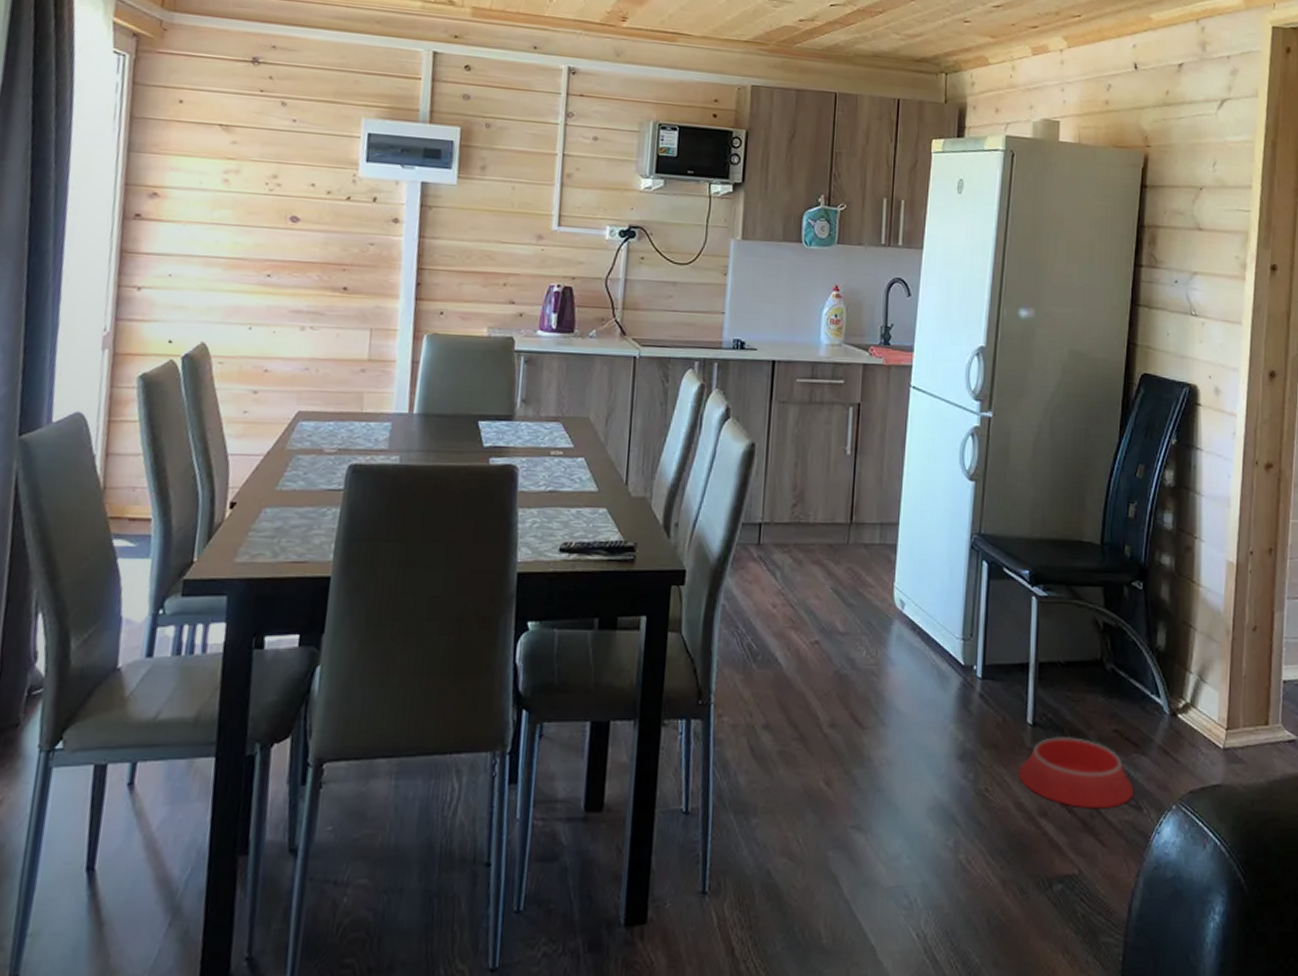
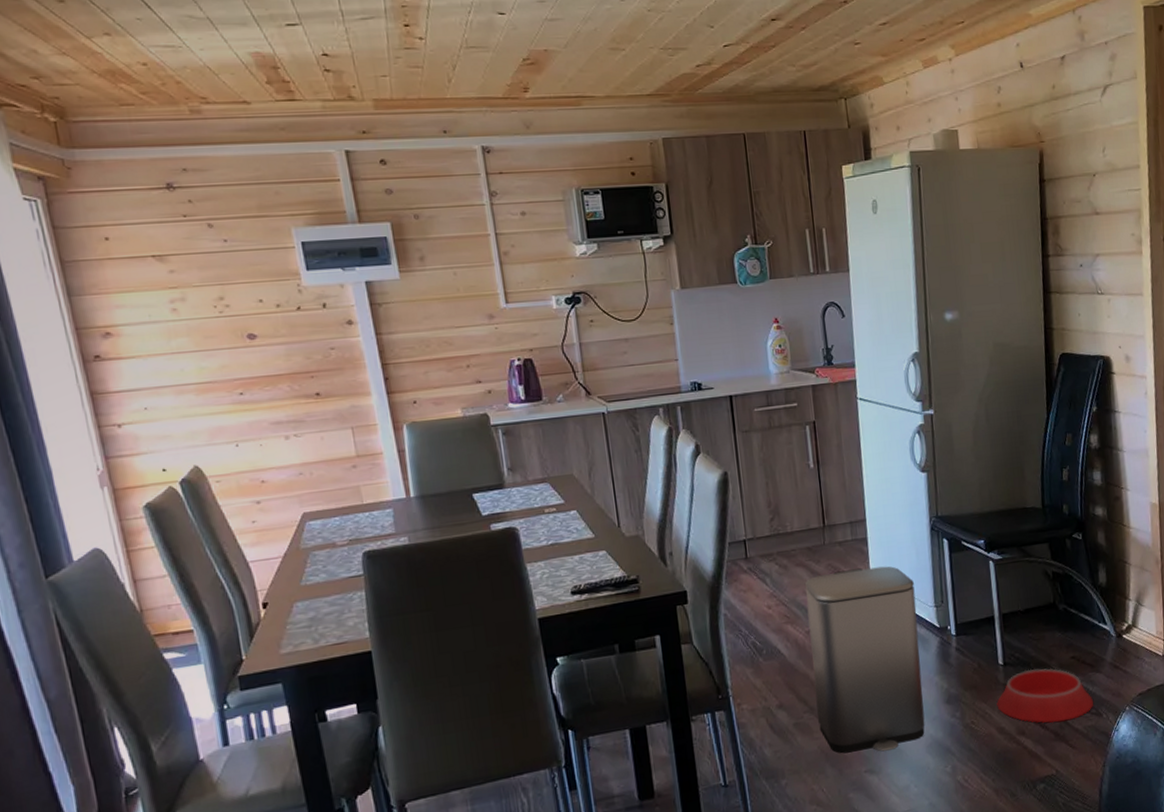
pedal bin: none [807,578,942,806] -> present [804,566,925,753]

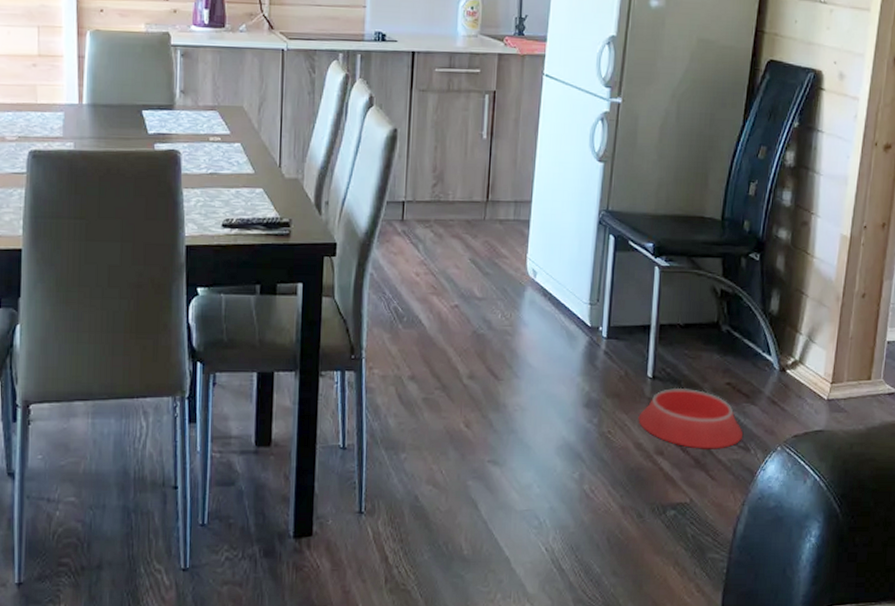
pedal bin: present [804,566,925,753] -> none [448,250,571,444]

